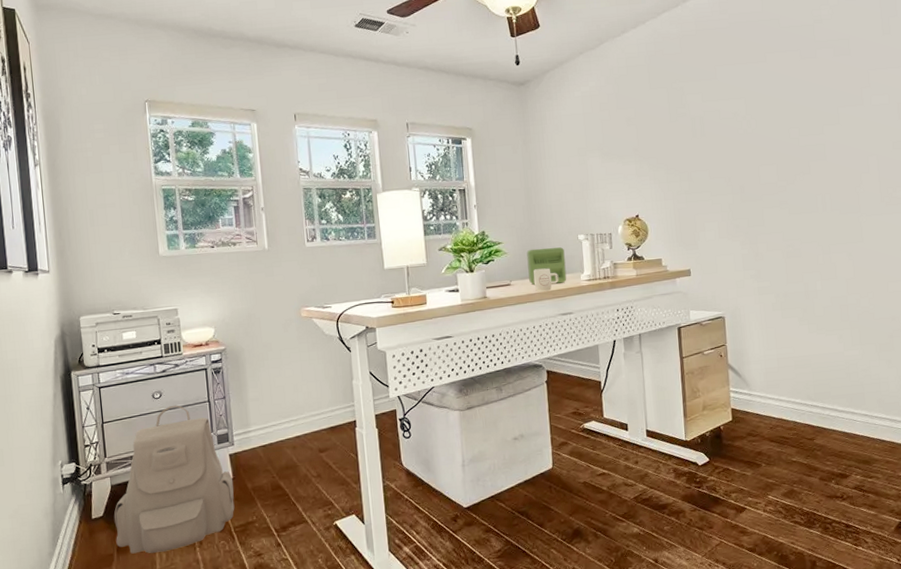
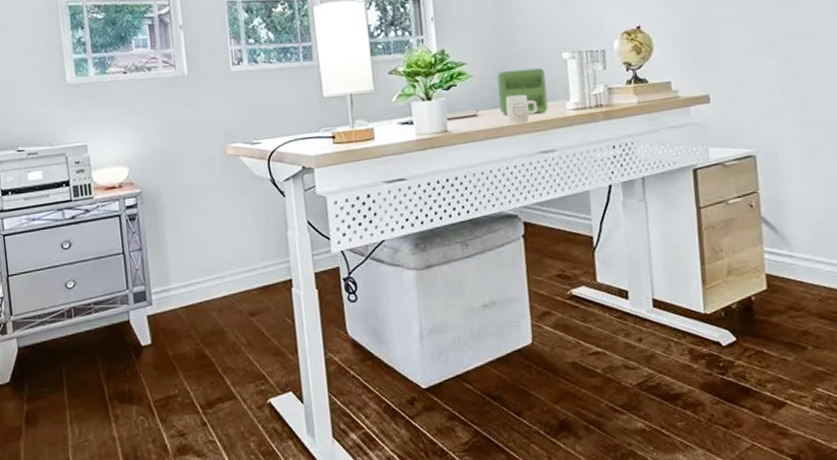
backpack: present [114,405,235,554] -> none [21,256,154,428]

